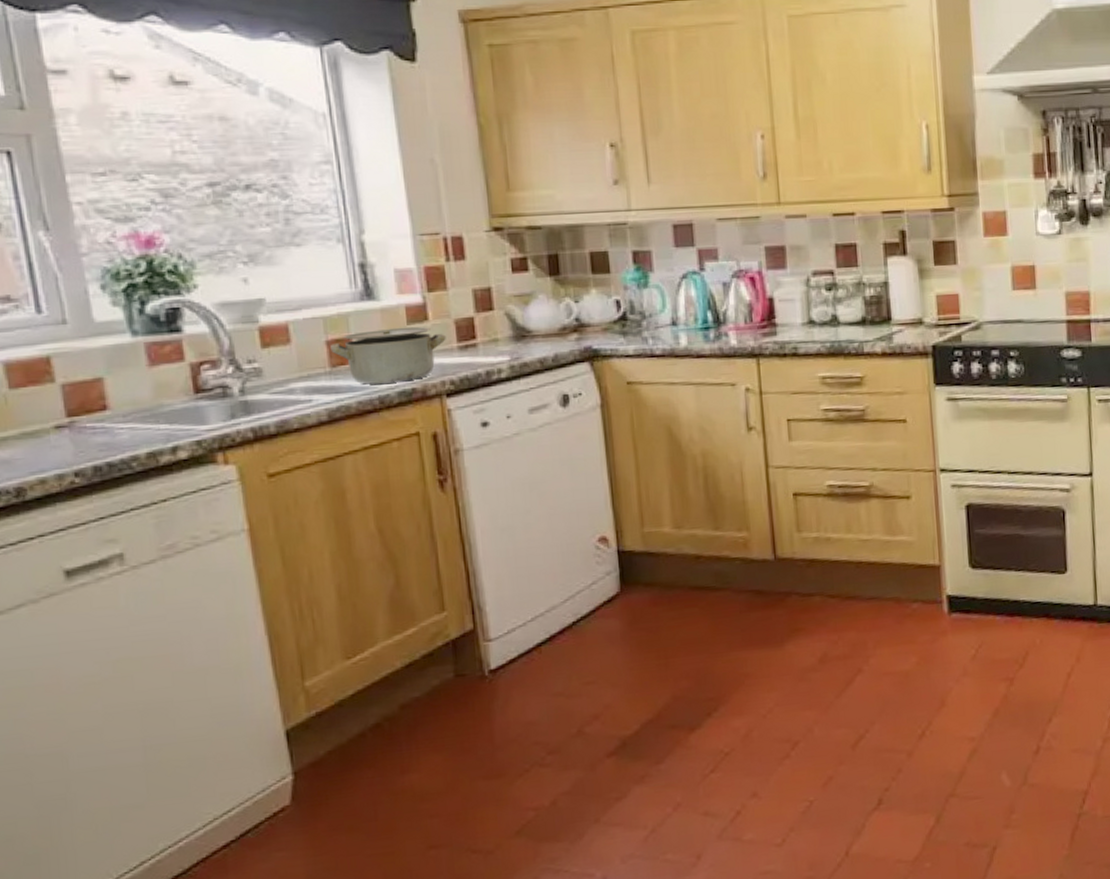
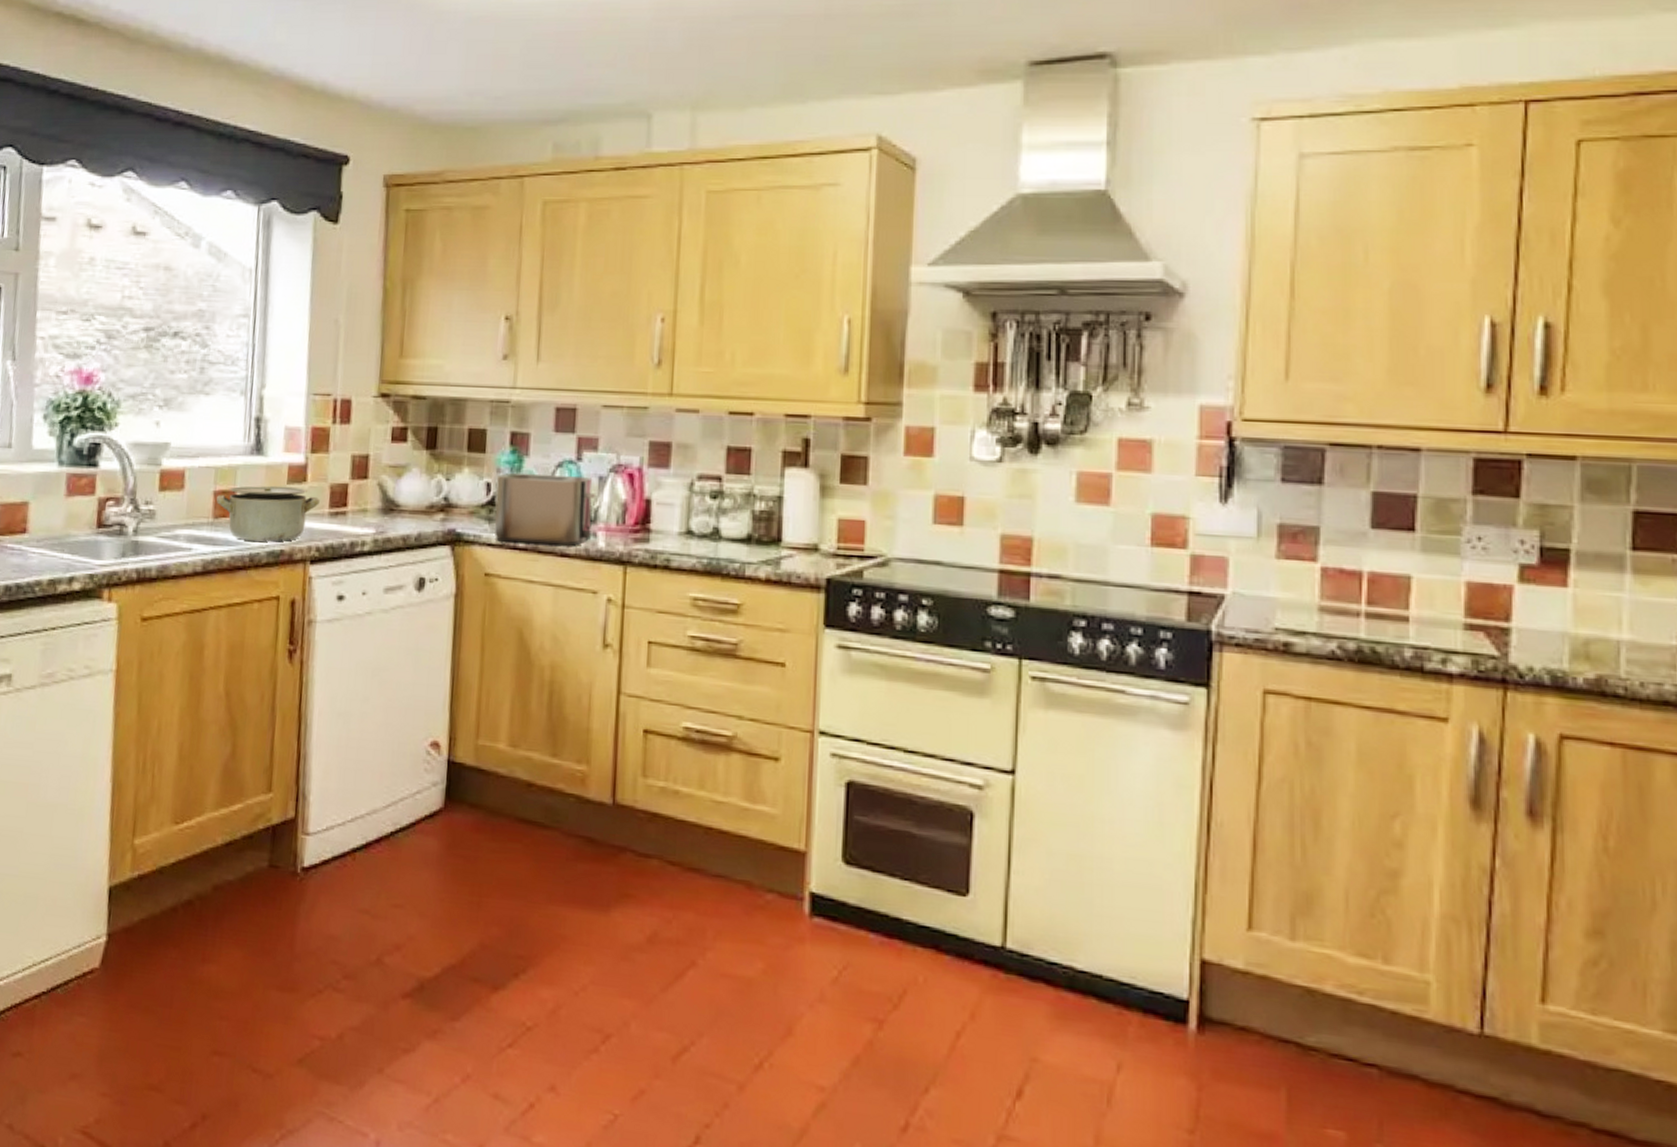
toaster: none [626,285,722,352] -> present [493,472,595,546]

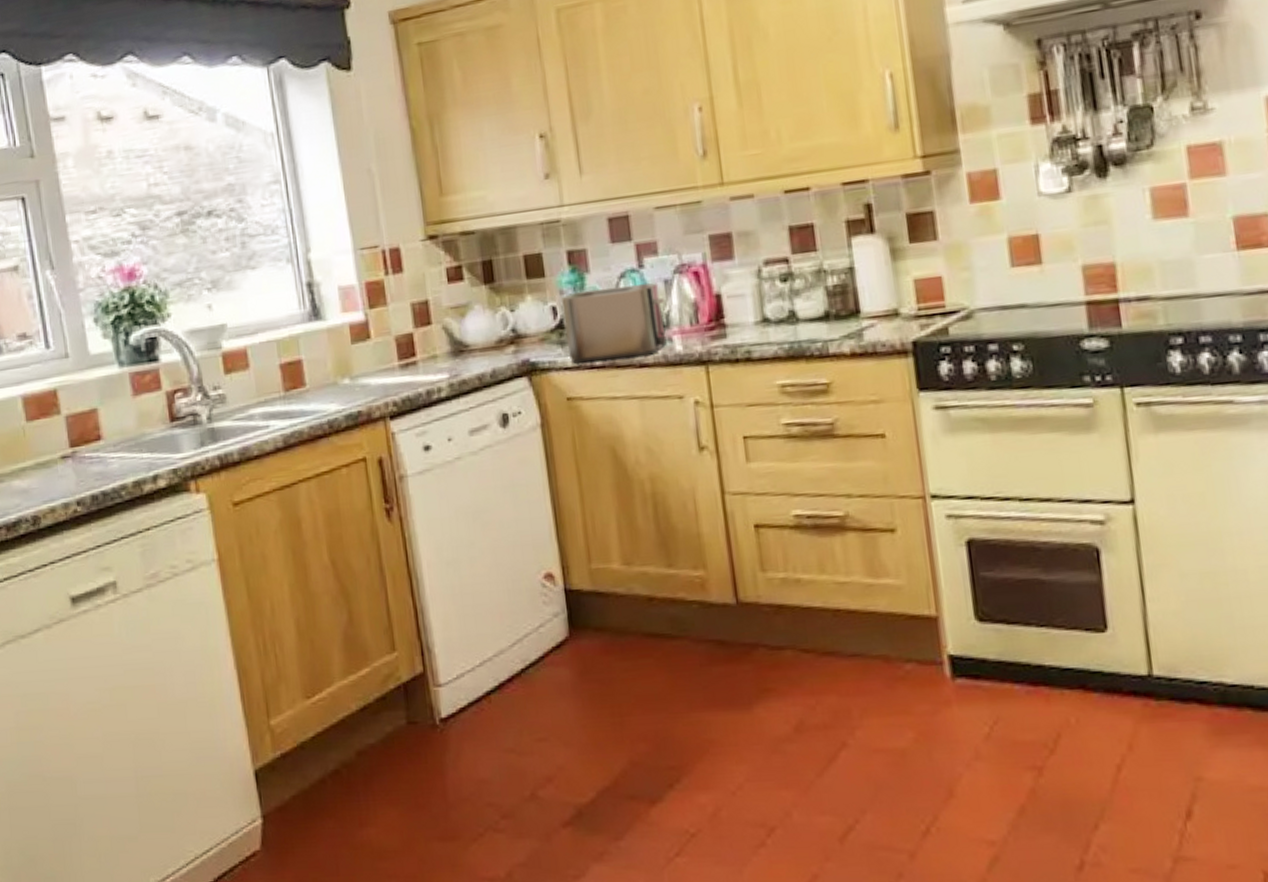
saucepan: present [216,485,320,542] -> none [284,345,388,409]

